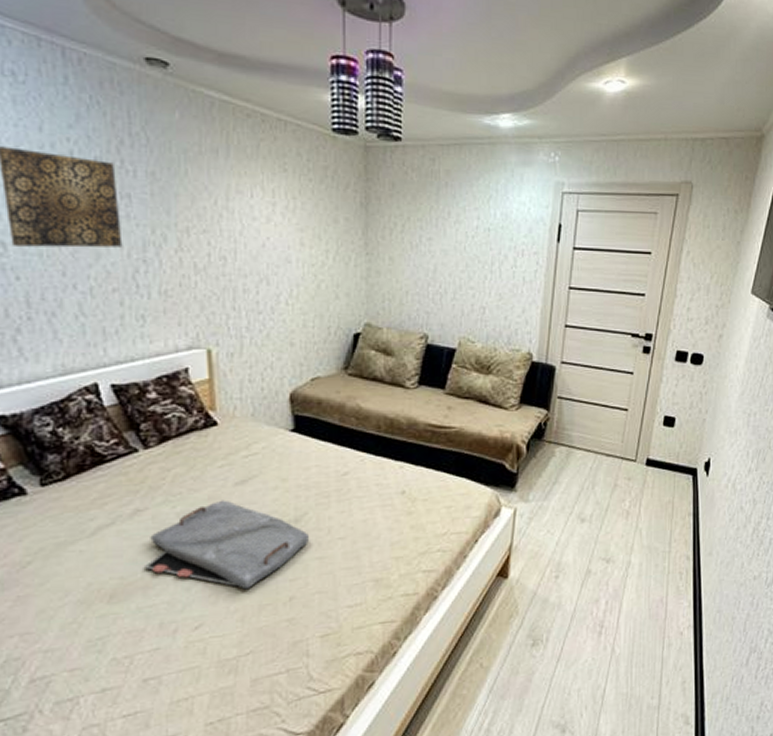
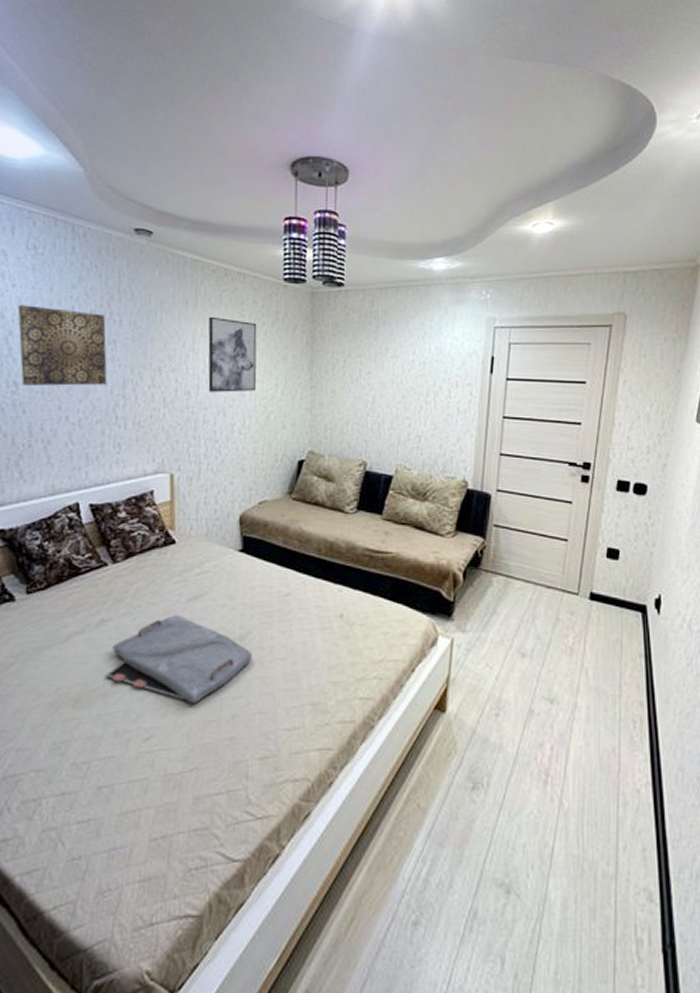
wall art: none [245,169,303,258] -> present [208,316,257,392]

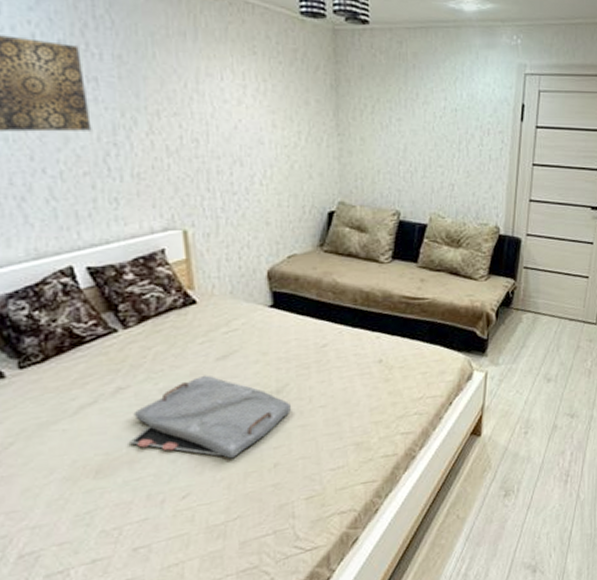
wall art: present [208,316,257,392] -> none [214,52,275,140]

